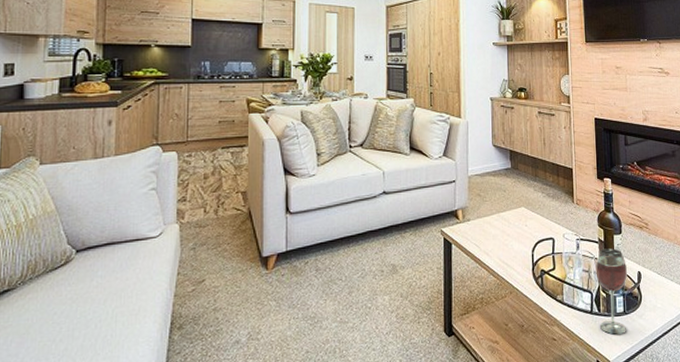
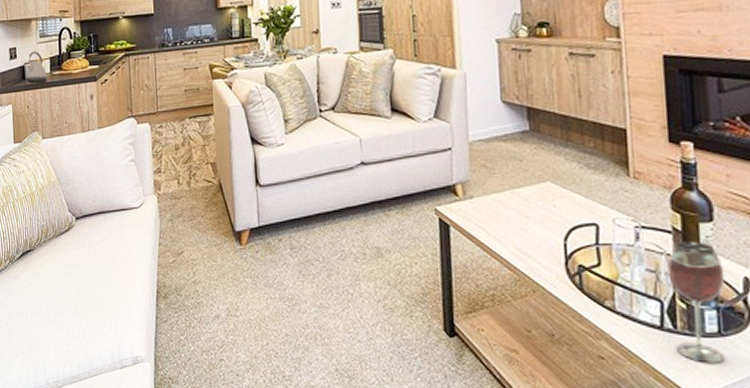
kettle: none [24,69,55,105] -> present [26,50,48,85]

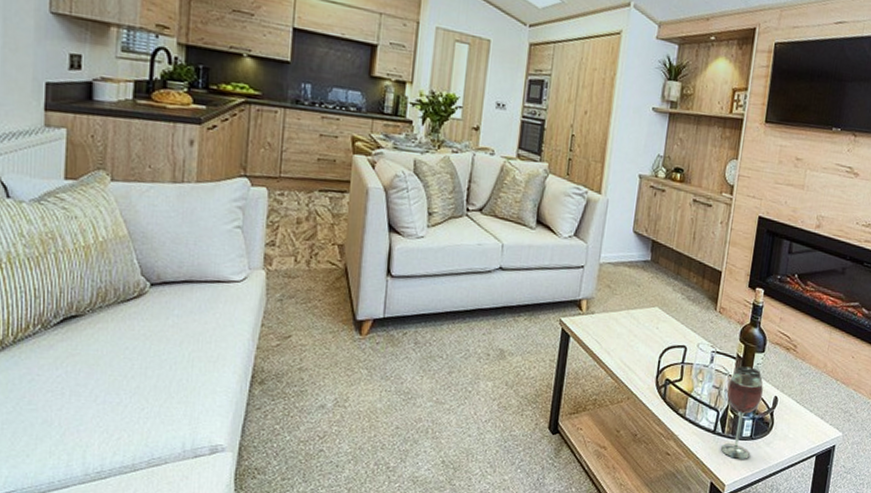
kettle: present [26,50,48,85] -> none [93,66,128,112]

